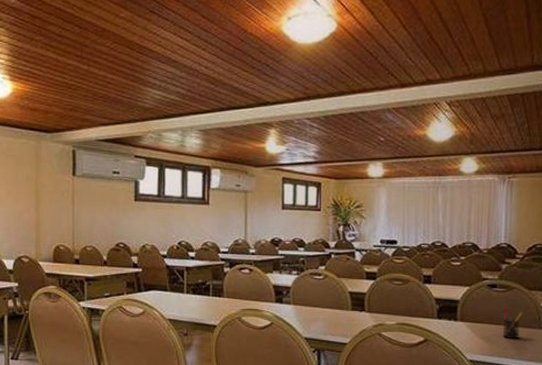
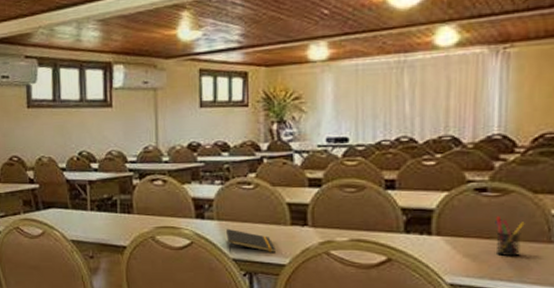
notepad: none [300,312,339,333] -> present [226,228,275,252]

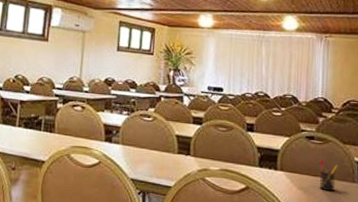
notepad: present [226,228,275,252] -> none [128,152,165,175]

